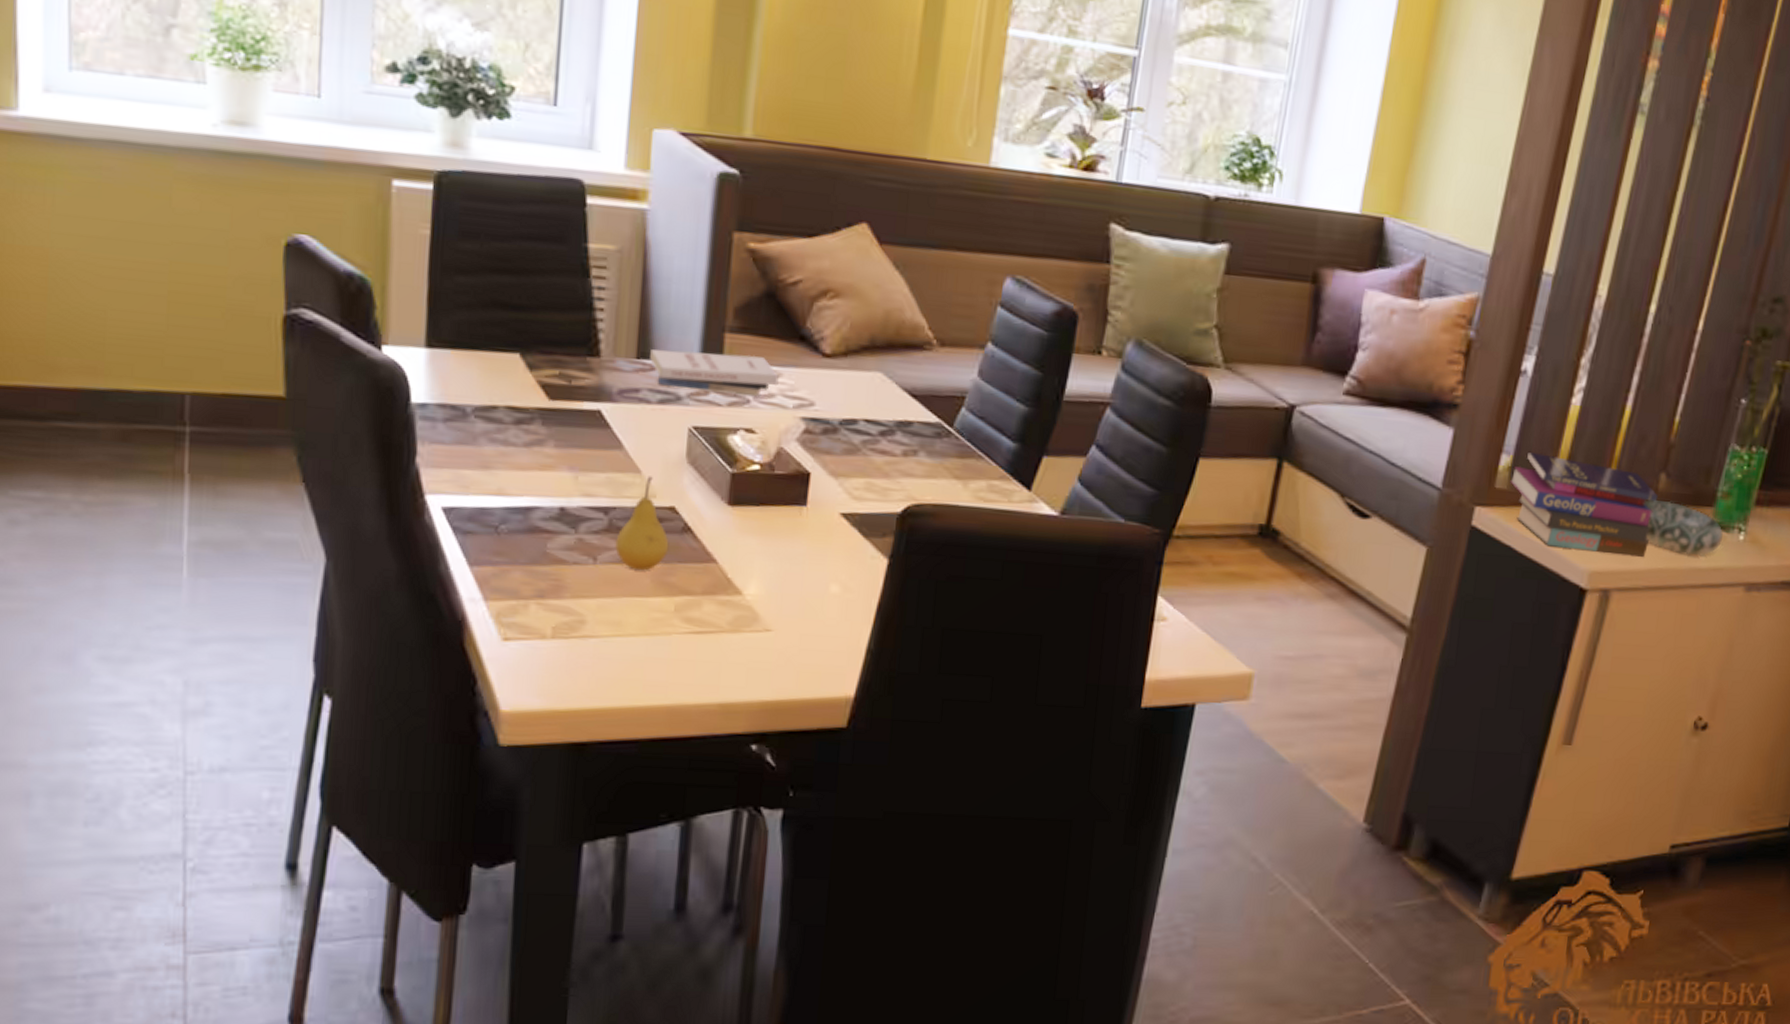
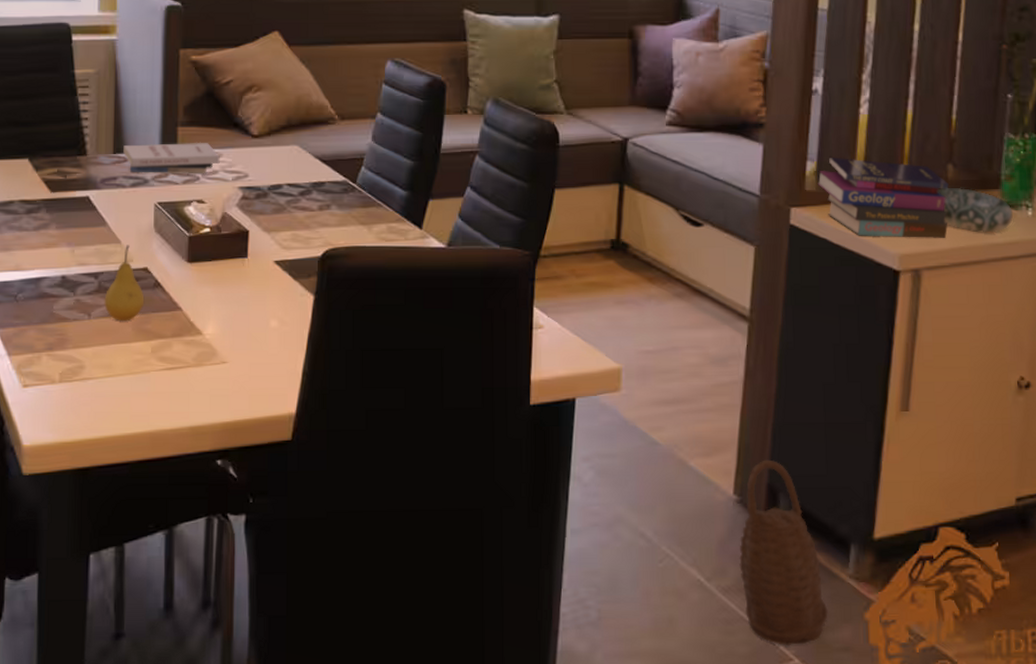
basket: none [1359,787,1450,985] -> present [739,459,828,645]

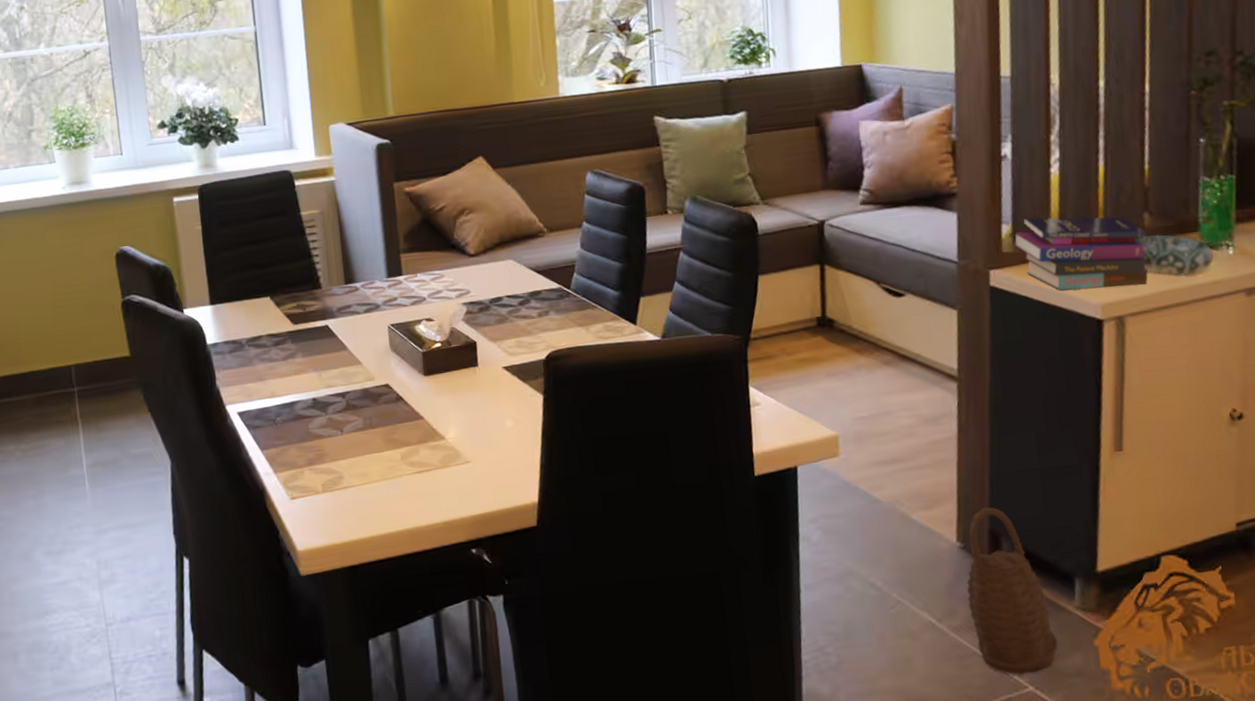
fruit: present [104,245,145,321] -> none [353,365,390,434]
books: present [123,142,220,173] -> none [353,265,443,300]

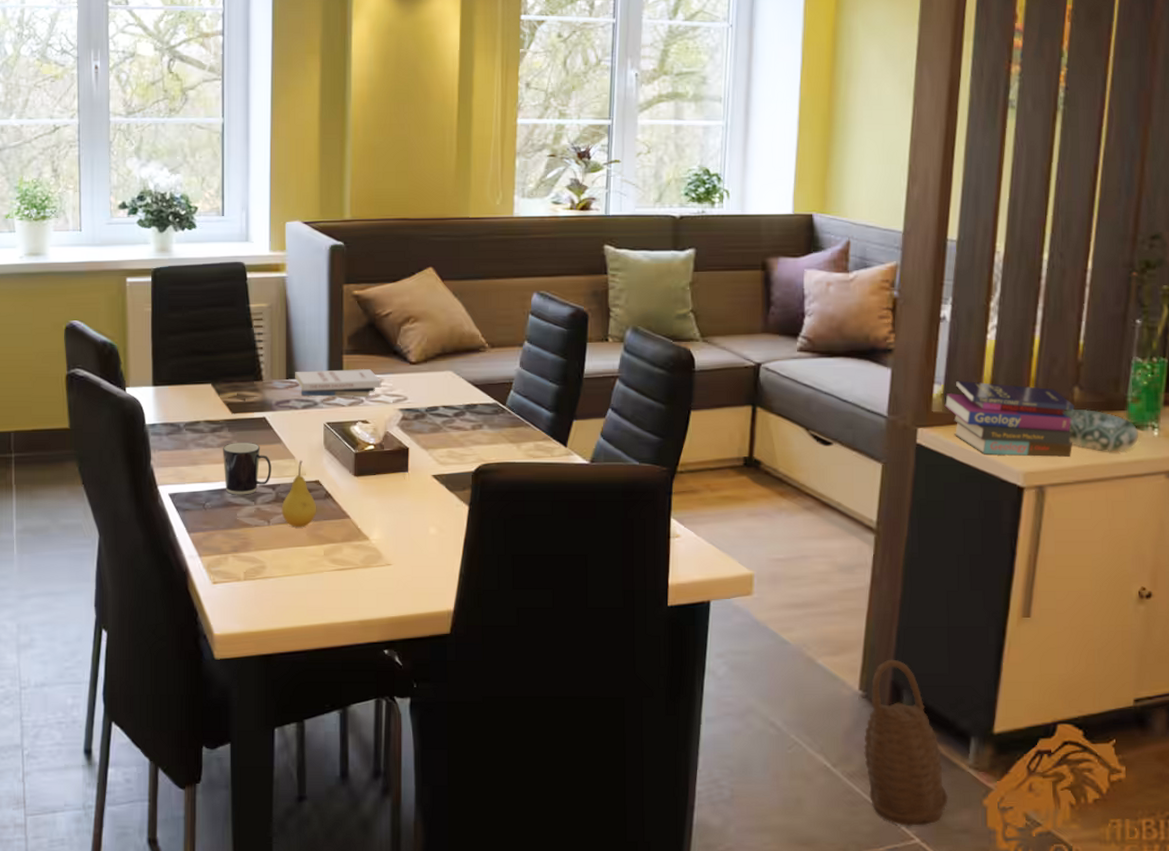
mug: none [287,352,340,407] -> present [222,442,271,495]
books: none [353,265,443,300] -> present [295,368,382,397]
fruit: none [353,365,390,434] -> present [281,460,317,527]

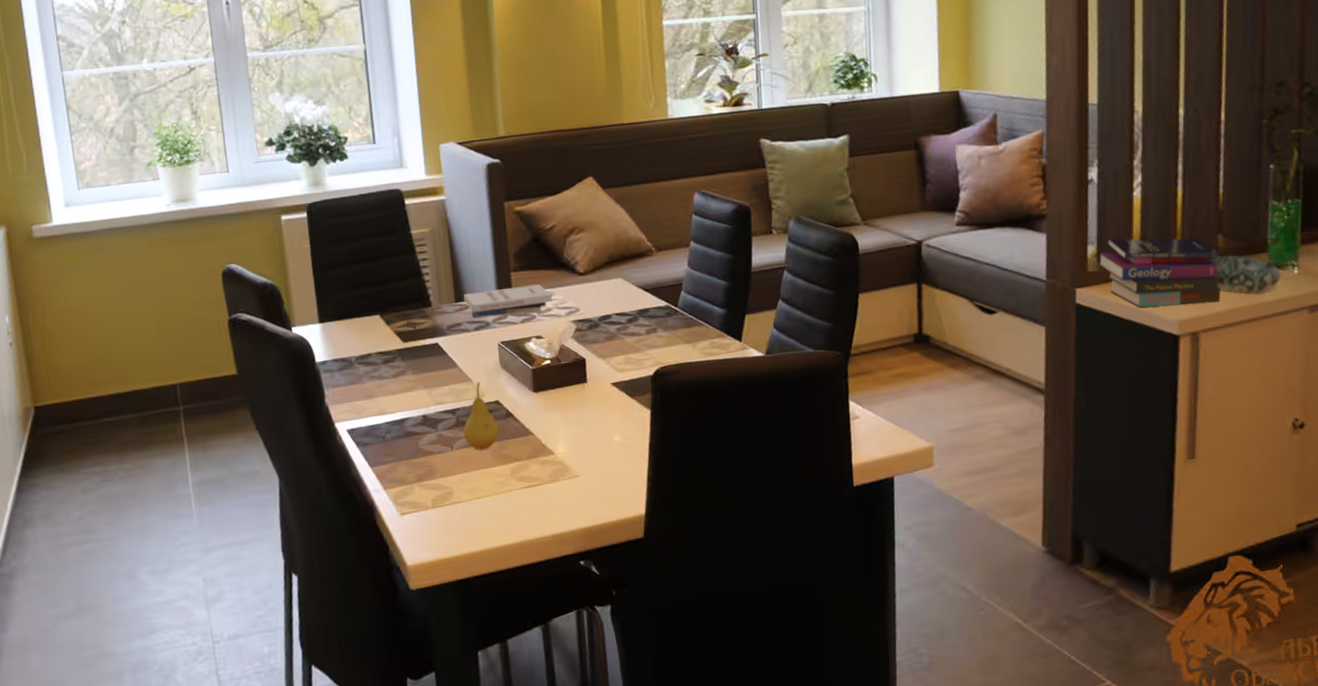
mug: present [222,442,271,495] -> none [397,369,450,424]
basket: present [864,659,948,826] -> none [1050,513,1134,670]

